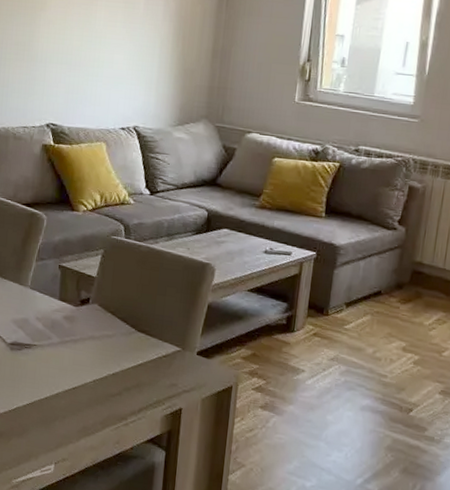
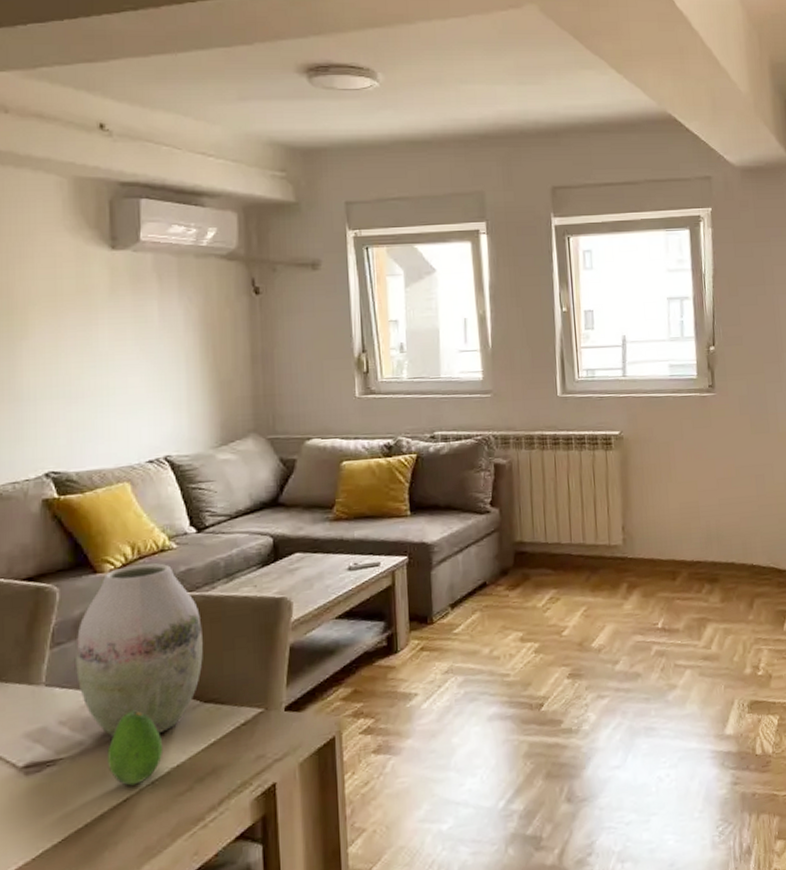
vase: none [51,210,144,346] -> present [76,563,203,738]
fruit: none [65,323,105,379] -> present [107,710,164,786]

